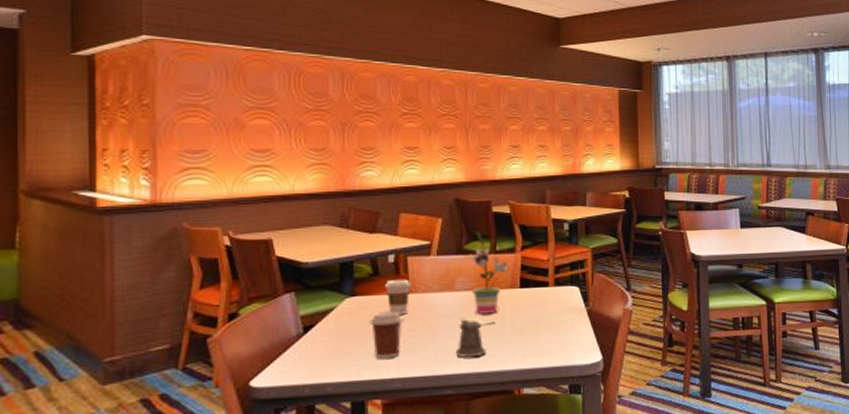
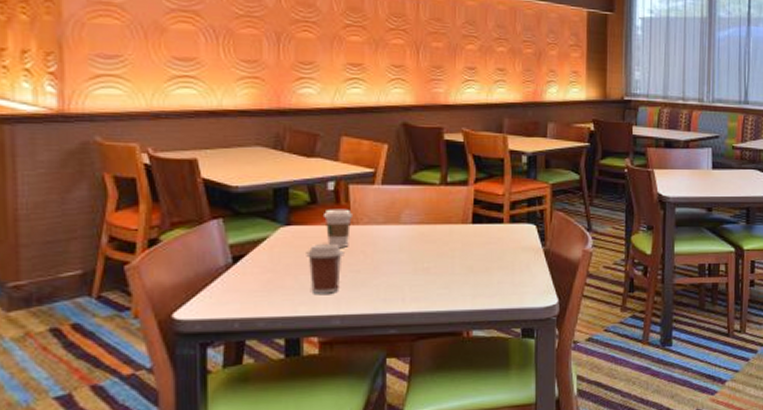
pepper shaker: present [456,319,496,357] -> none [401,254,444,296]
potted plant: present [468,231,511,315] -> none [416,160,463,251]

